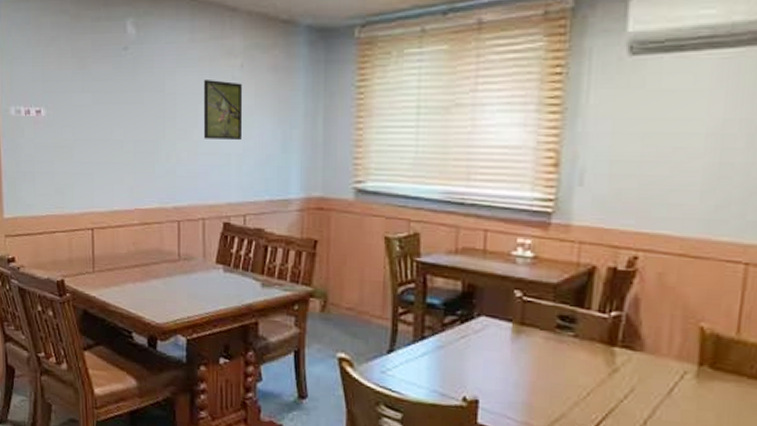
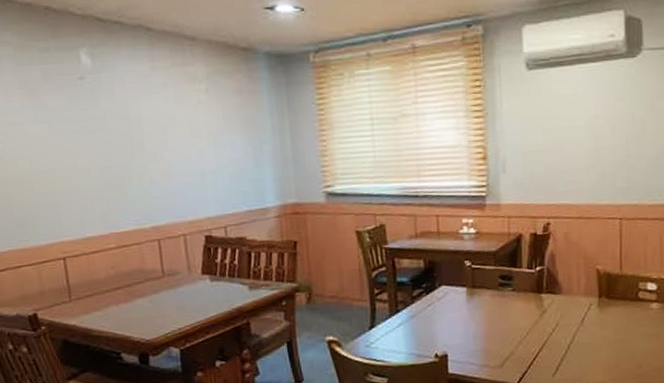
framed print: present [203,80,243,141] -> none [169,104,215,160]

